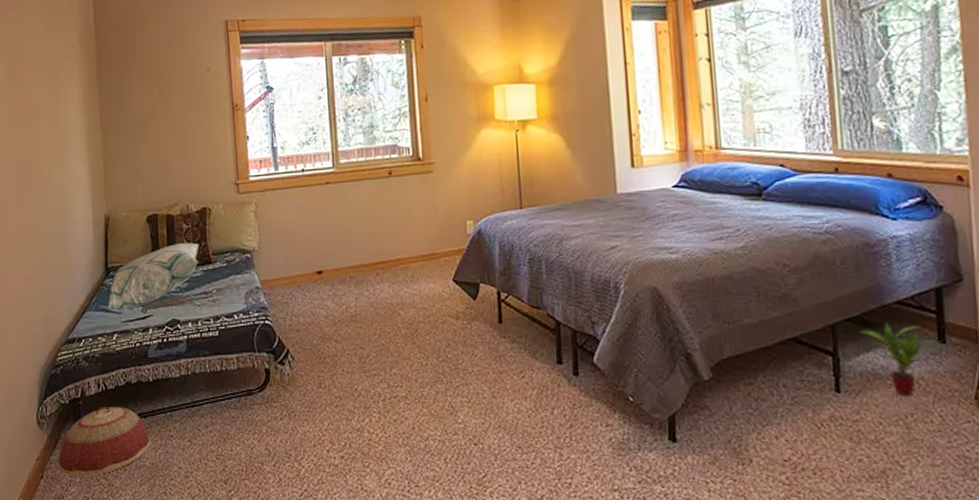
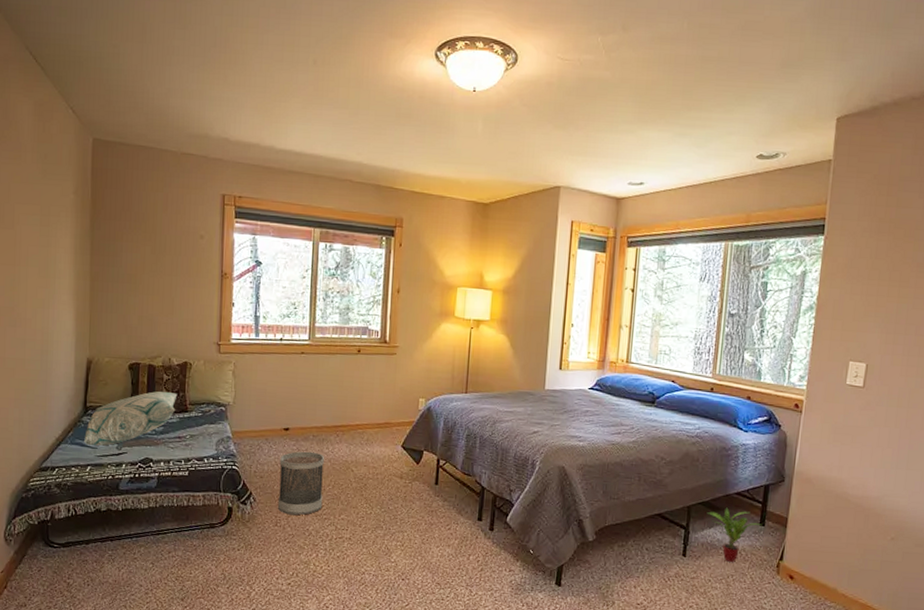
basket: present [58,407,151,477] -> none [22,529,116,589]
wastebasket: none [315,296,370,374] -> present [278,451,325,515]

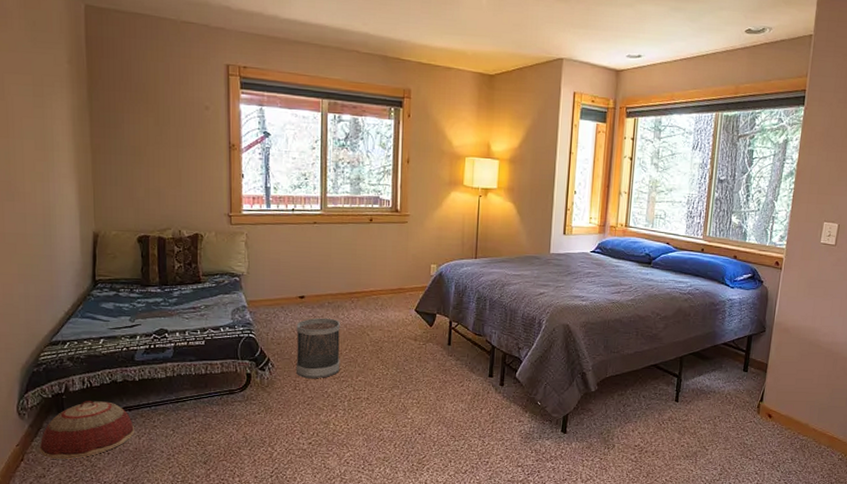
basket: none [22,529,116,589] -> present [39,401,135,459]
decorative pillow: present [84,391,178,446] -> none [95,263,190,318]
potted plant: present [706,507,762,562] -> none [697,356,746,405]

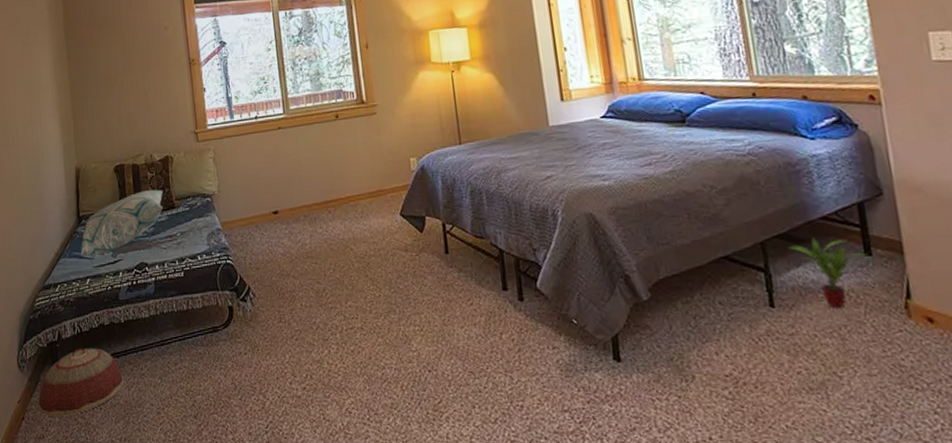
decorative pillow: none [95,263,190,318] -> present [81,190,163,256]
wastebasket: present [296,318,341,379] -> none [273,233,326,308]
potted plant: none [697,356,746,405] -> present [787,237,869,308]

